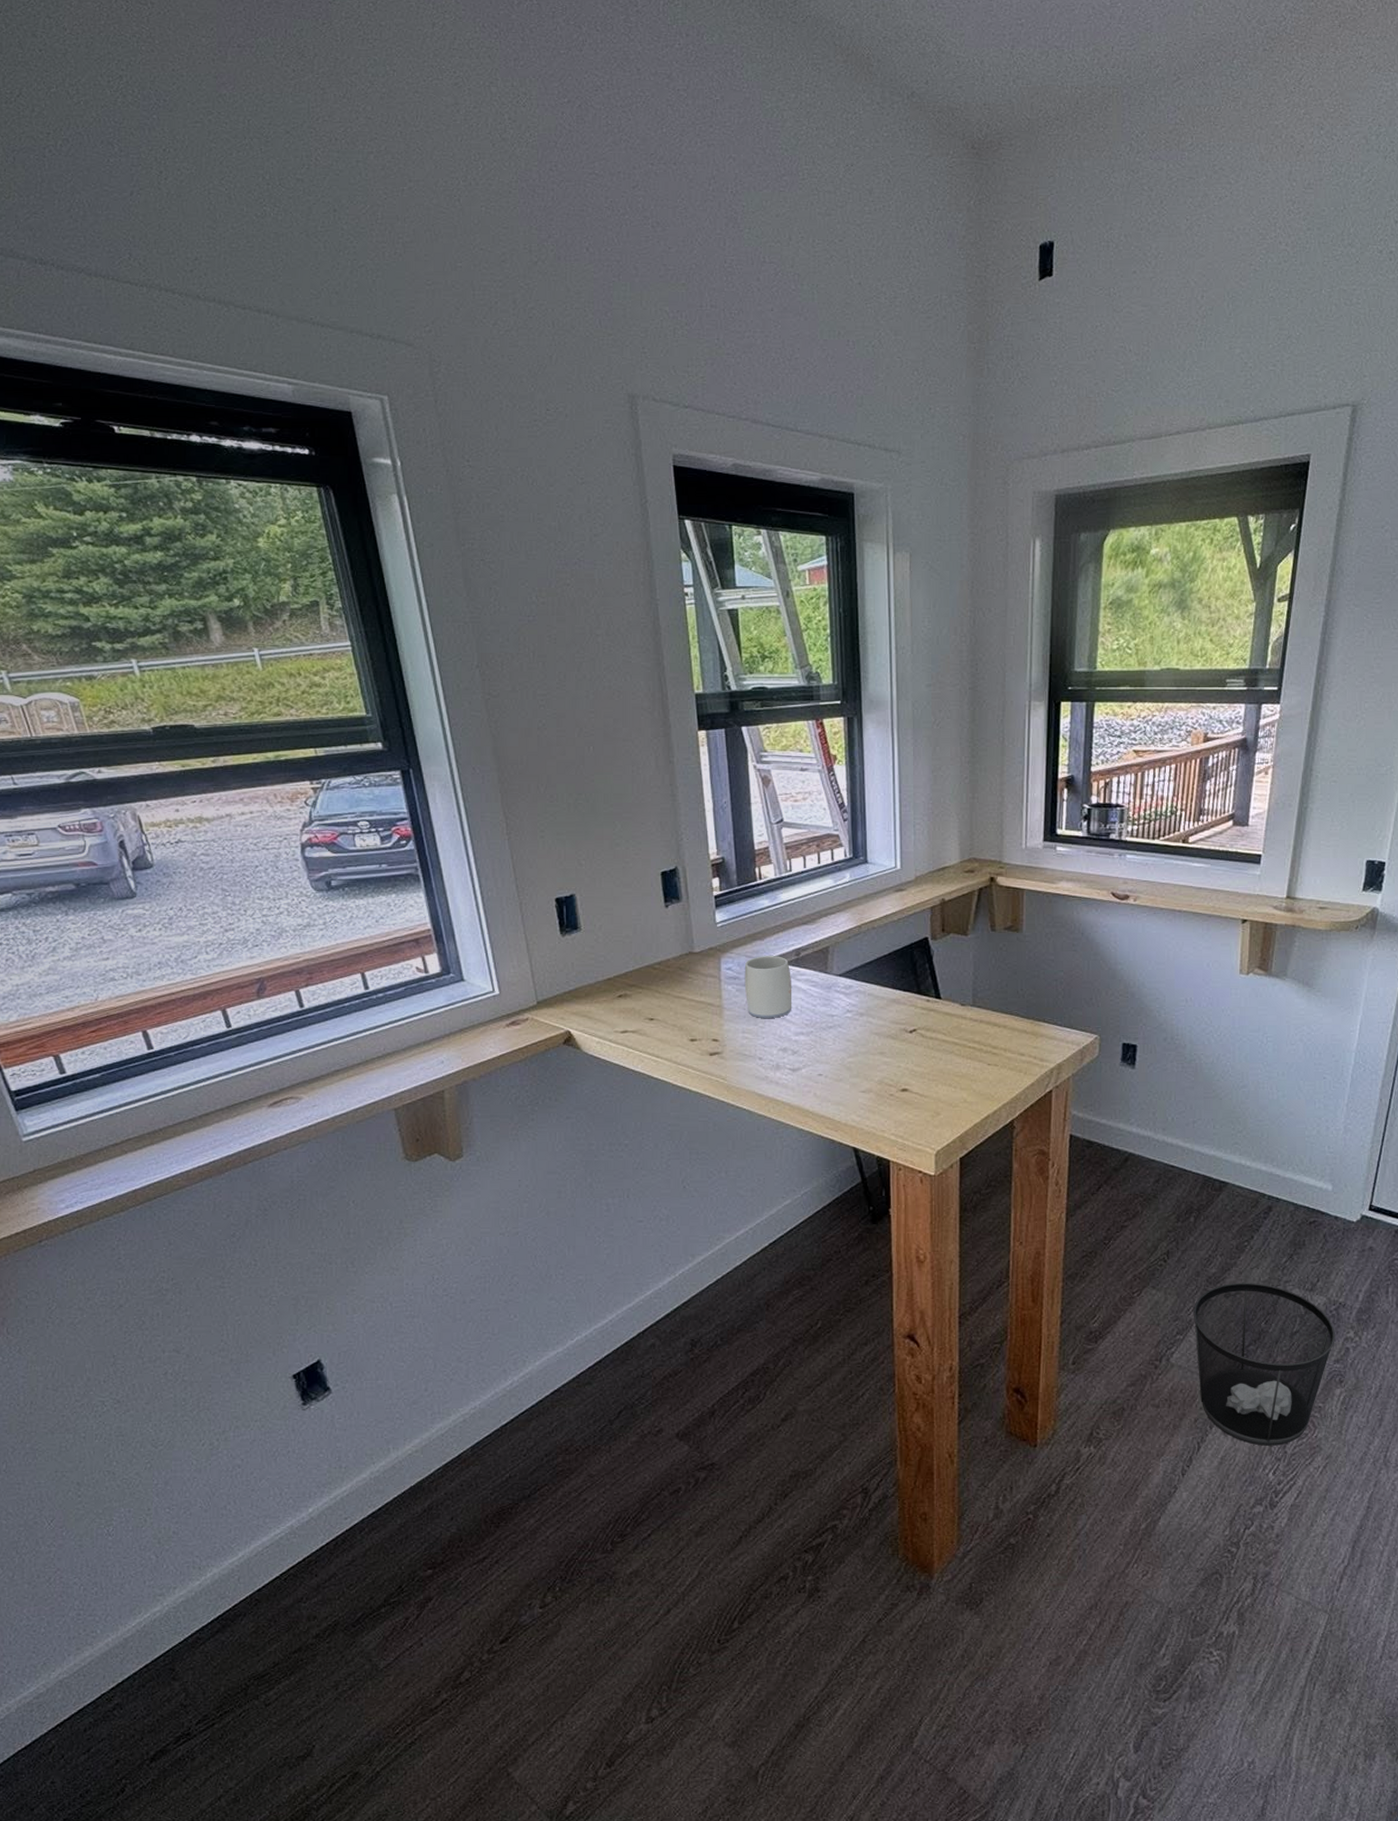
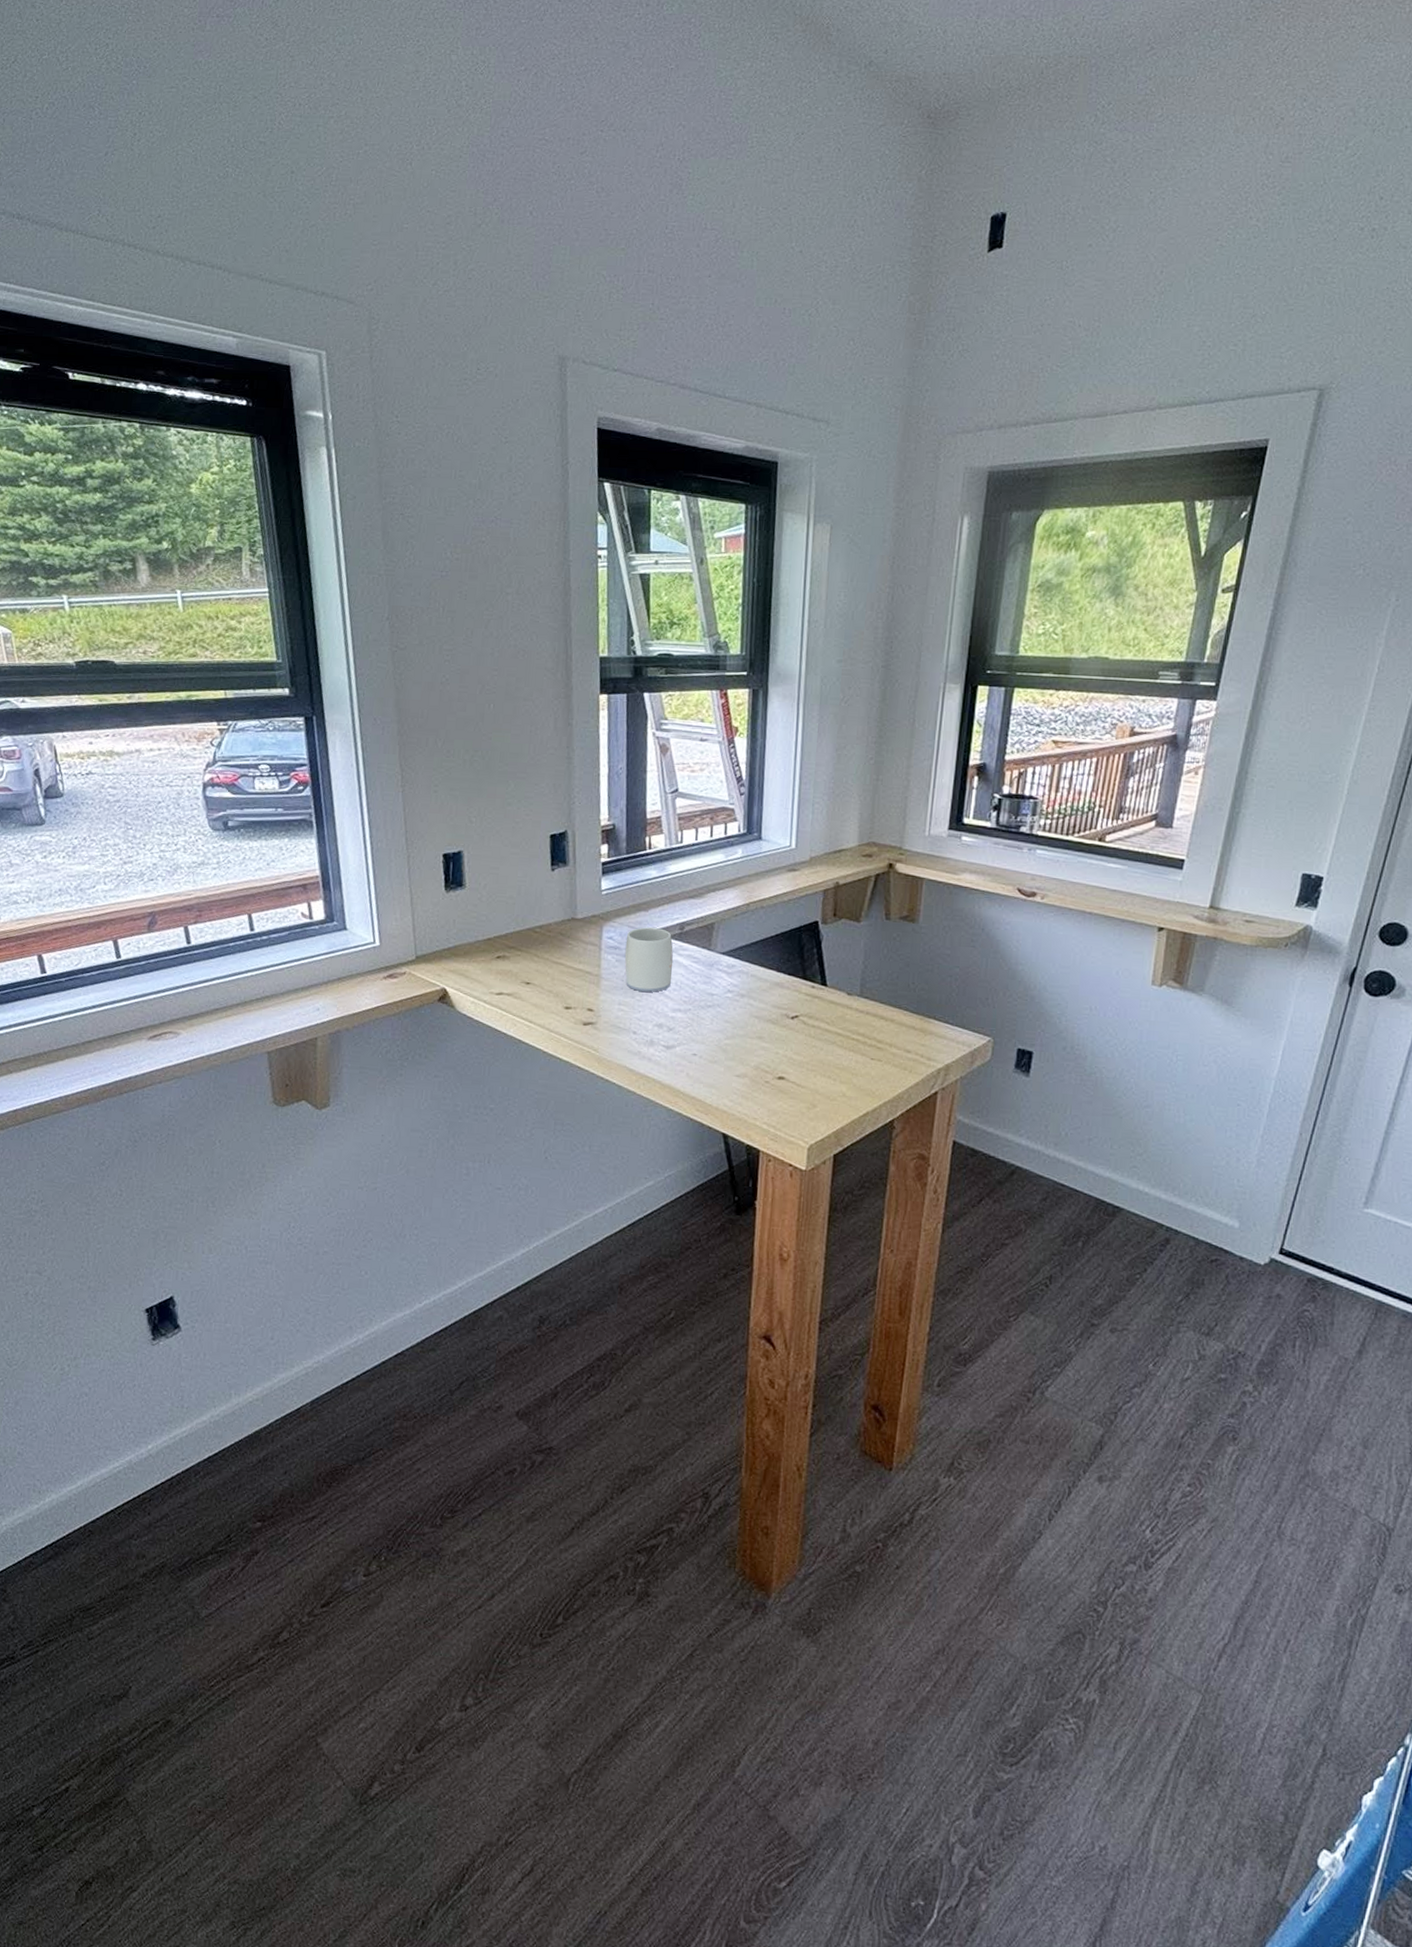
waste bin: present [1193,1282,1335,1446] -> none [1073,1317,1232,1501]

